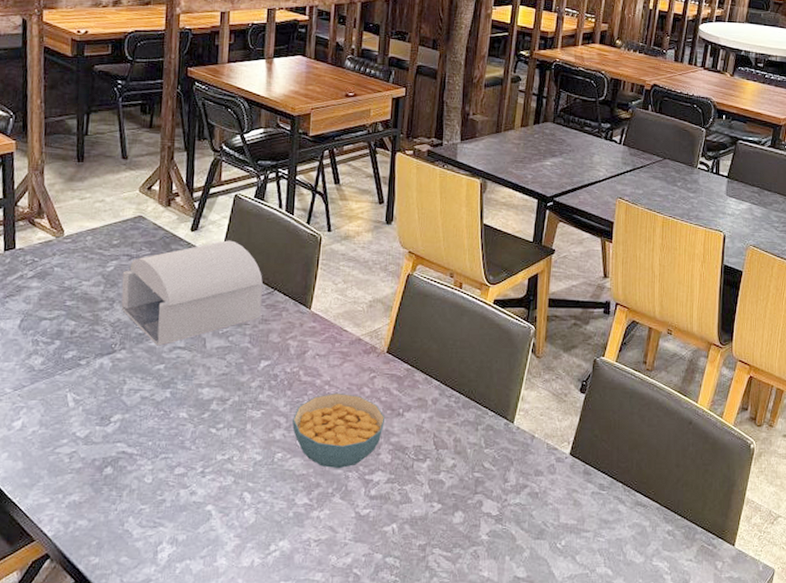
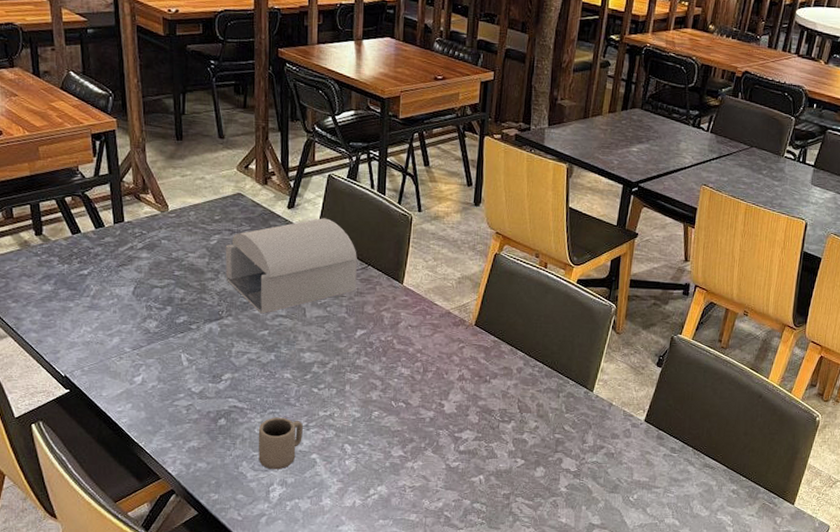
cup: none [147,463,198,525] -> present [258,417,303,469]
cereal bowl: present [292,392,386,469] -> none [387,360,474,427]

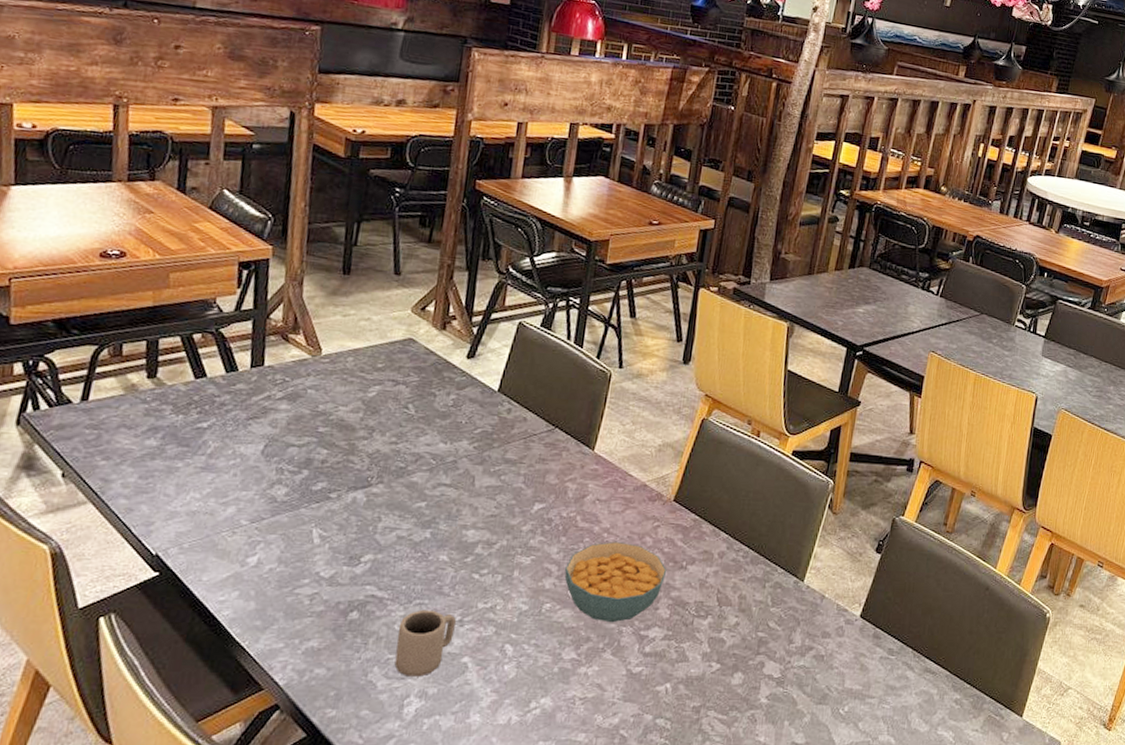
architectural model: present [225,218,357,314] -> none [381,370,544,482]
cereal bowl: none [387,360,474,427] -> present [564,541,667,623]

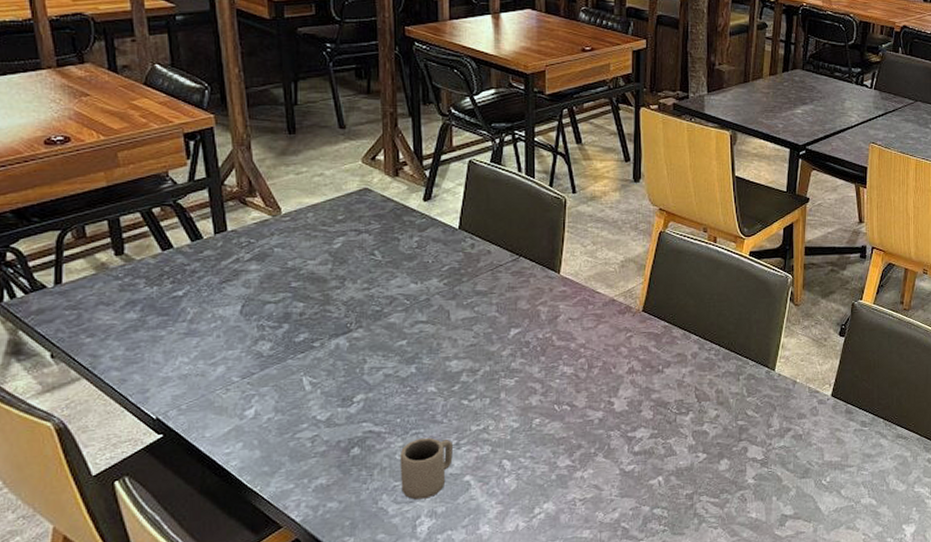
cereal bowl: present [564,541,667,623] -> none [549,354,645,429]

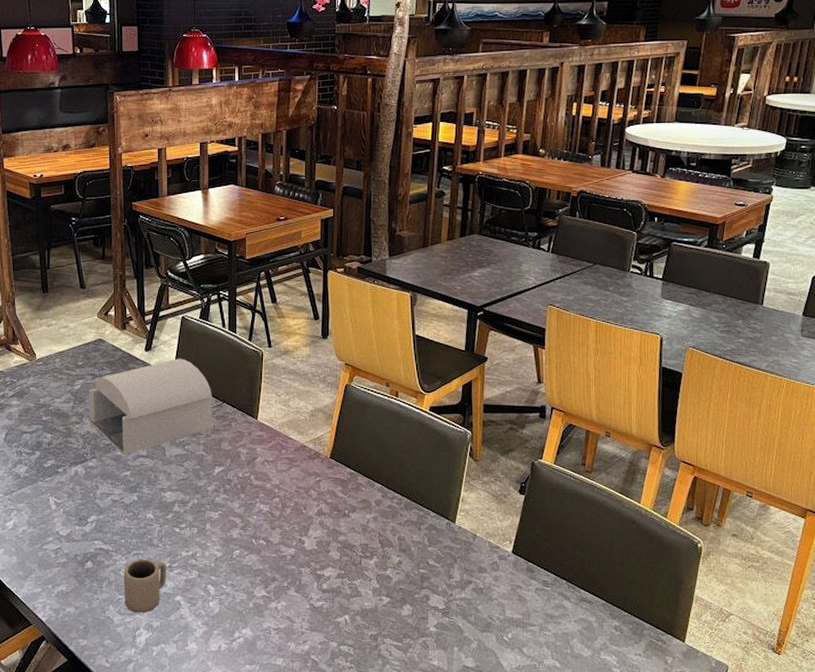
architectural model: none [351,208,507,322] -> present [88,358,212,455]

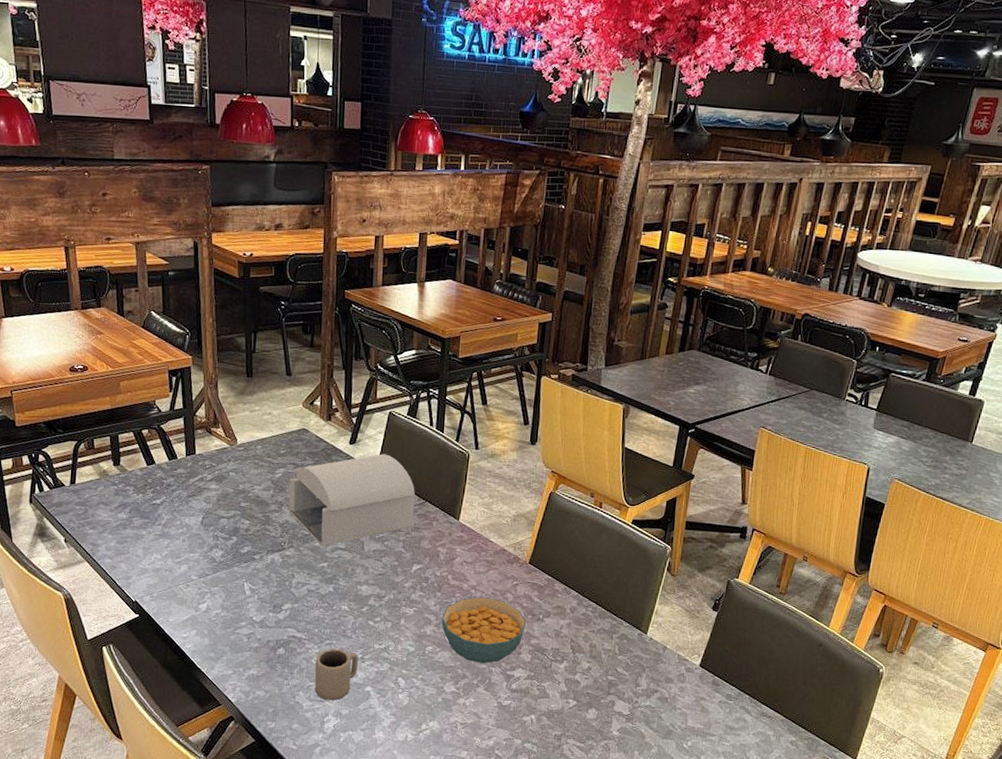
cereal bowl: none [247,495,333,565] -> present [441,596,527,664]

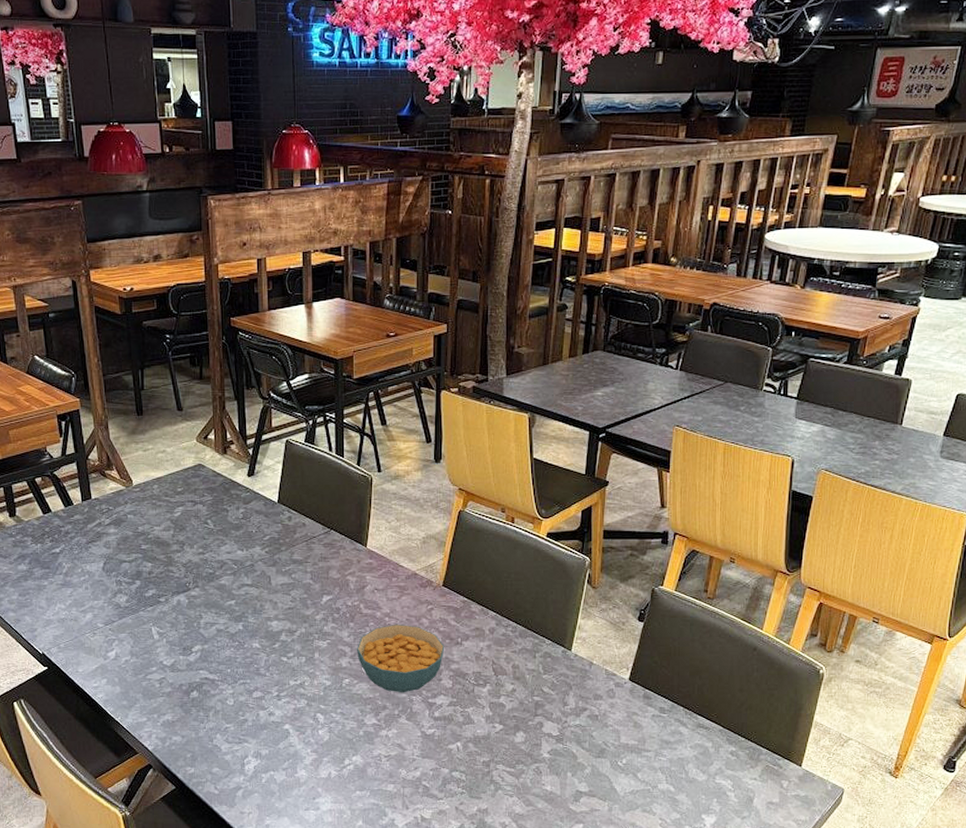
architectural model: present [289,454,415,546] -> none [189,484,320,584]
cup: present [314,648,358,701] -> none [230,688,274,741]

